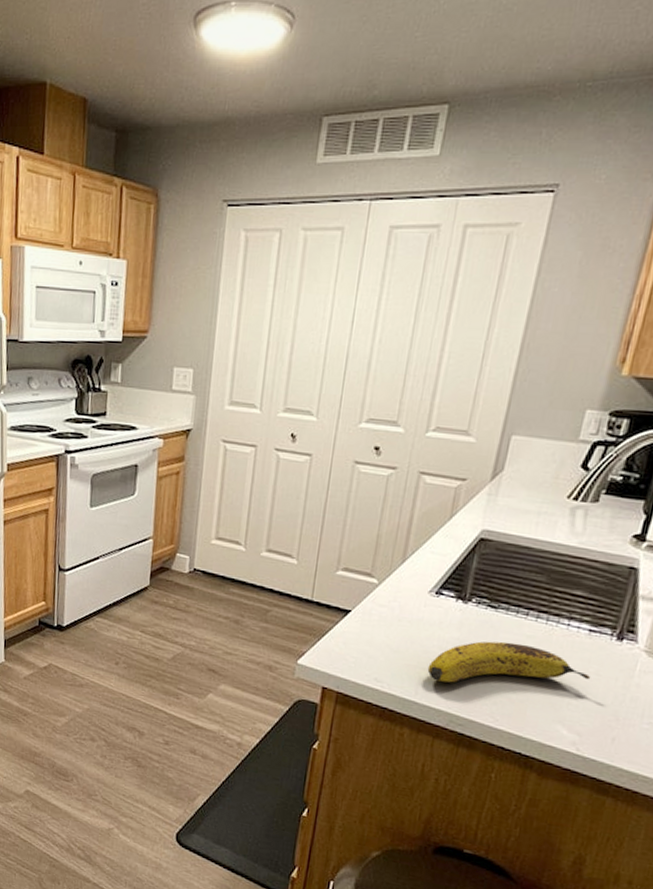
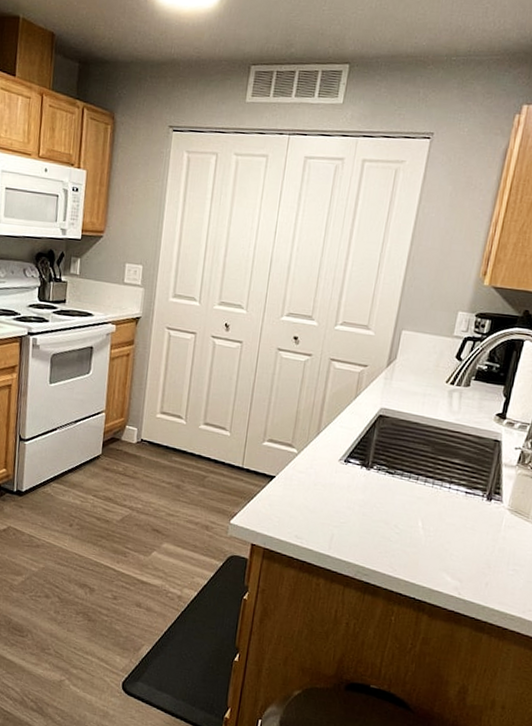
fruit: present [427,641,591,683] -> none [338,502,468,539]

